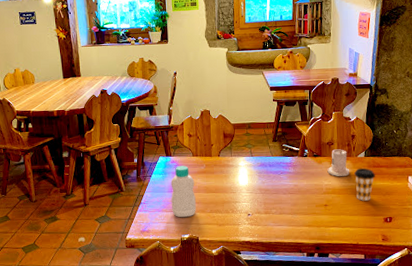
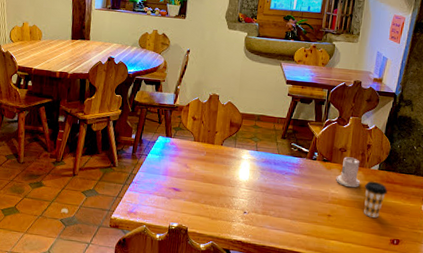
bottle: present [171,165,196,218] -> none [164,149,192,205]

